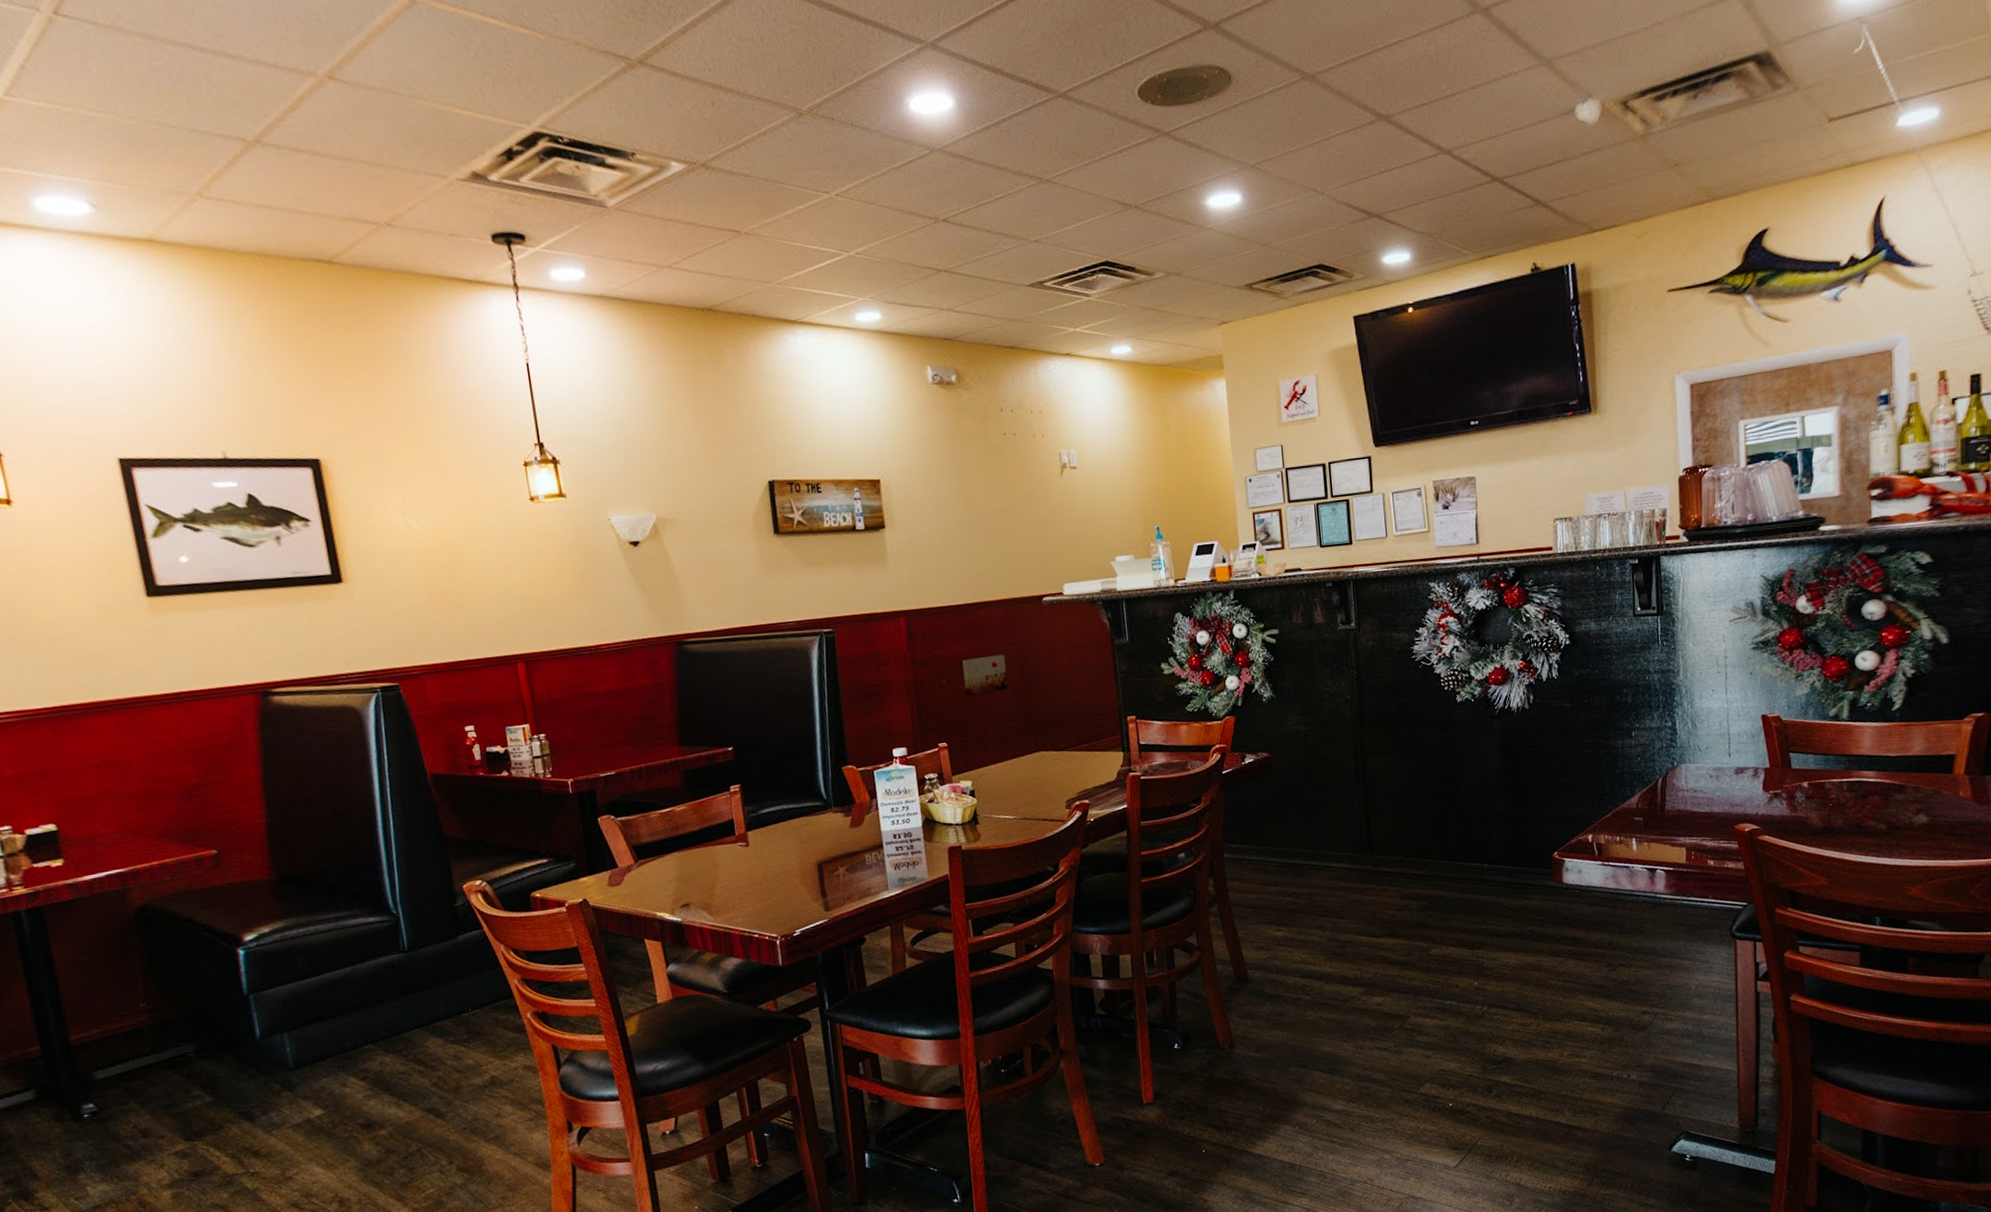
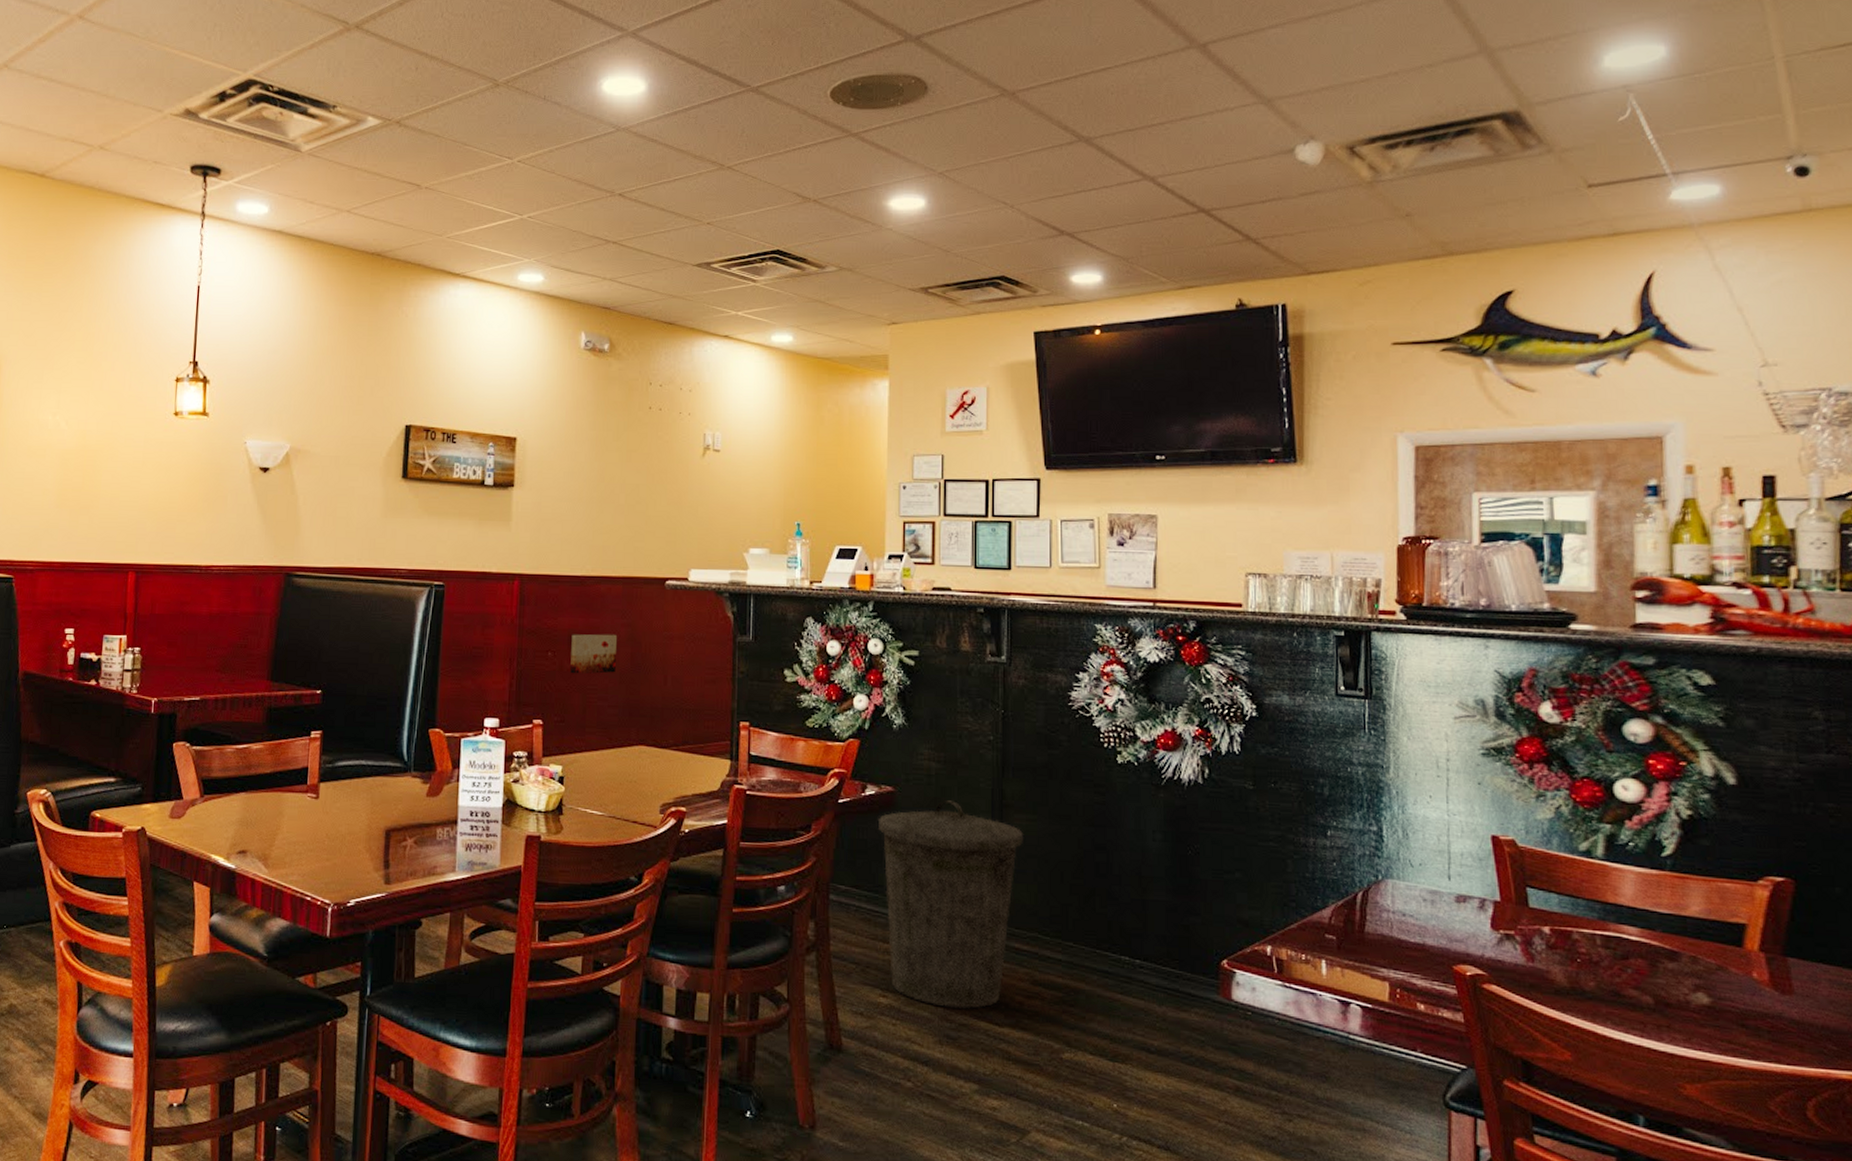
trash can: none [1258,756,1384,930] -> present [877,800,1024,1009]

